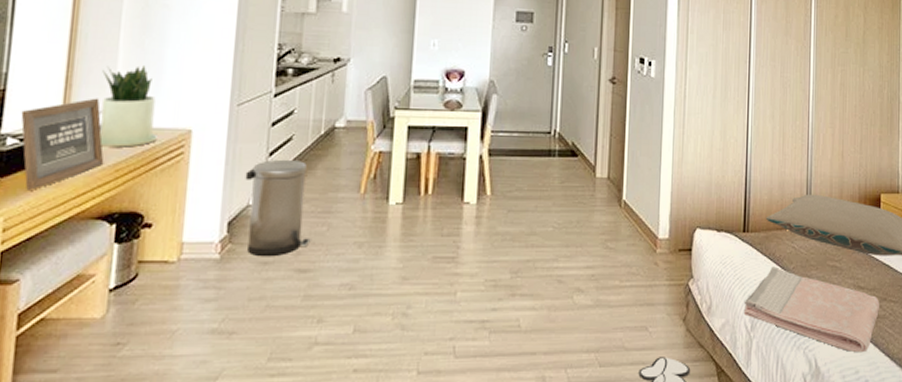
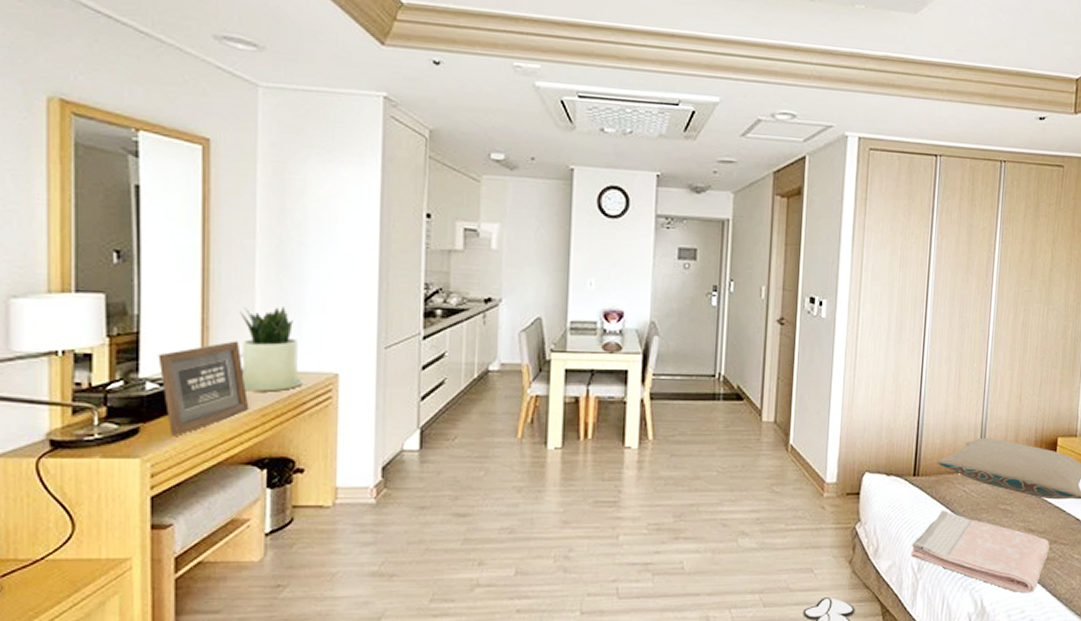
pedal bin: present [245,159,311,257] -> none [397,403,468,502]

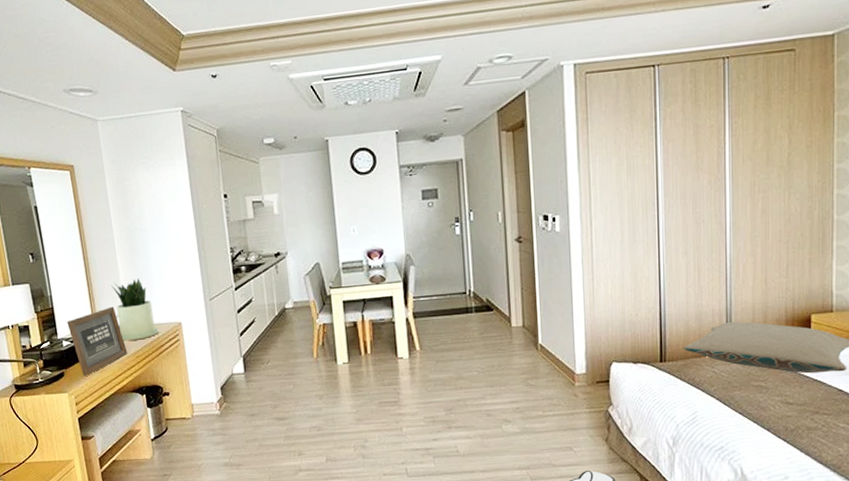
towel: present [910,510,1050,593] -> none [664,390,812,461]

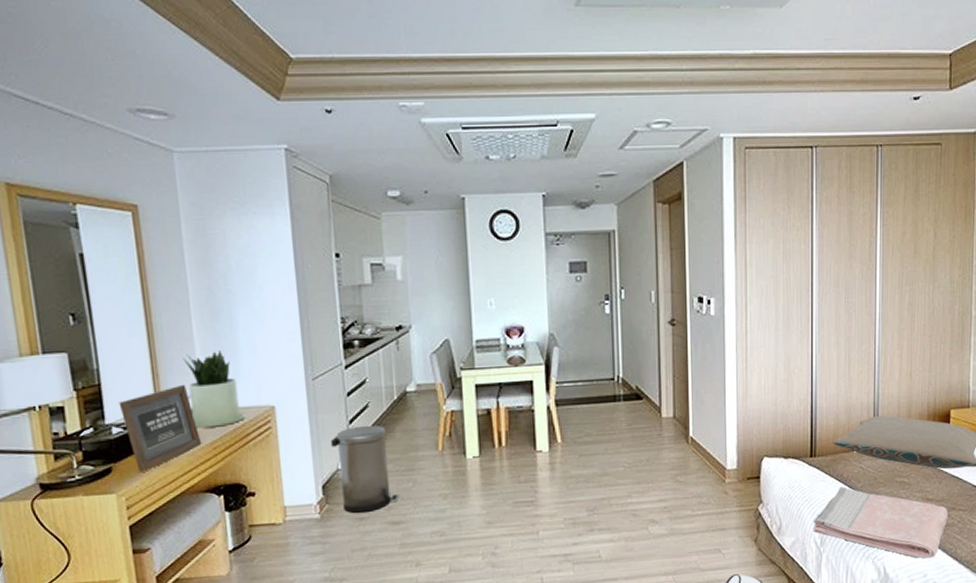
pedal bin: none [226,336,283,411] -> present [330,425,399,514]
towel: none [664,390,812,461] -> present [813,486,949,559]

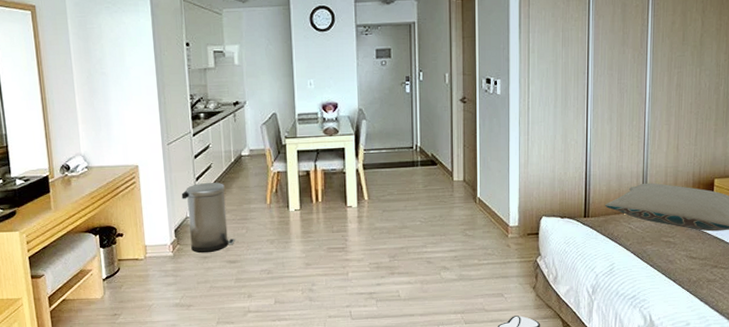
picture frame: present [118,384,202,472] -> none [21,147,83,215]
planter: present [183,350,245,428] -> none [69,121,115,182]
towel: present [813,486,949,559] -> none [585,244,711,310]

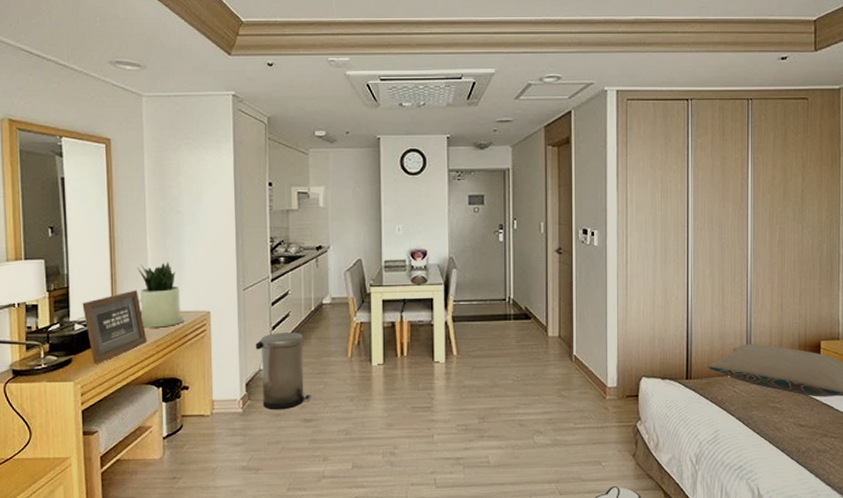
picture frame: none [21,147,83,215] -> present [82,290,147,364]
planter: none [69,121,115,182] -> present [137,262,185,328]

